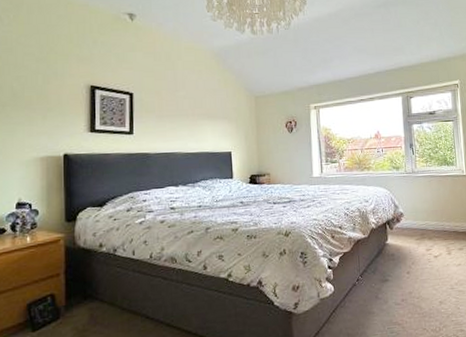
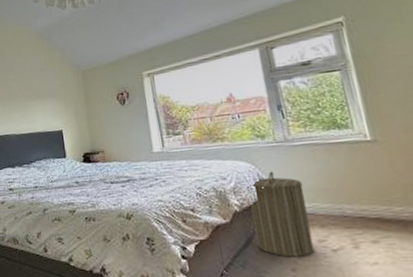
laundry hamper: none [384,196,424,264] -> present [251,171,315,258]

